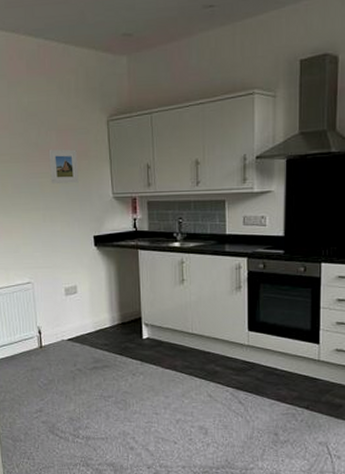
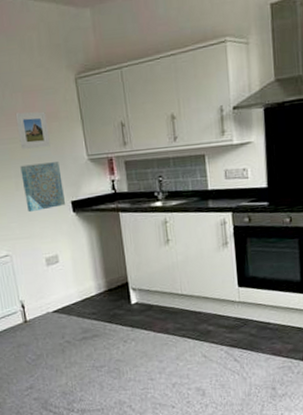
wall art: none [49,198,89,244] -> present [20,162,66,213]

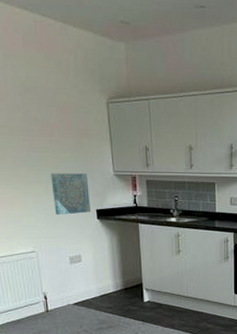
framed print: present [15,111,50,149] -> none [49,125,80,160]

